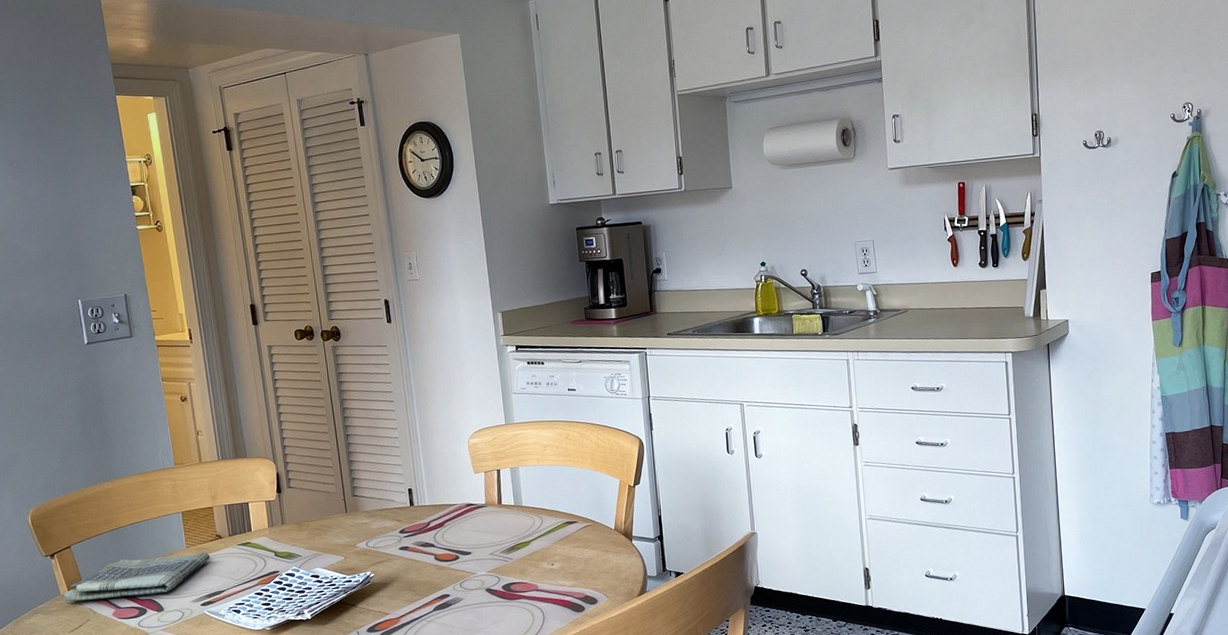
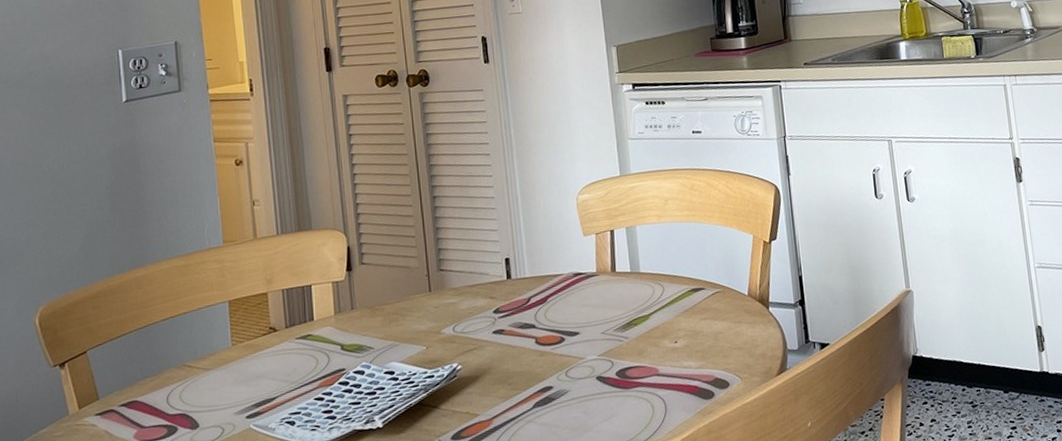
dish towel: present [63,552,210,603] -> none [73,350,261,424]

